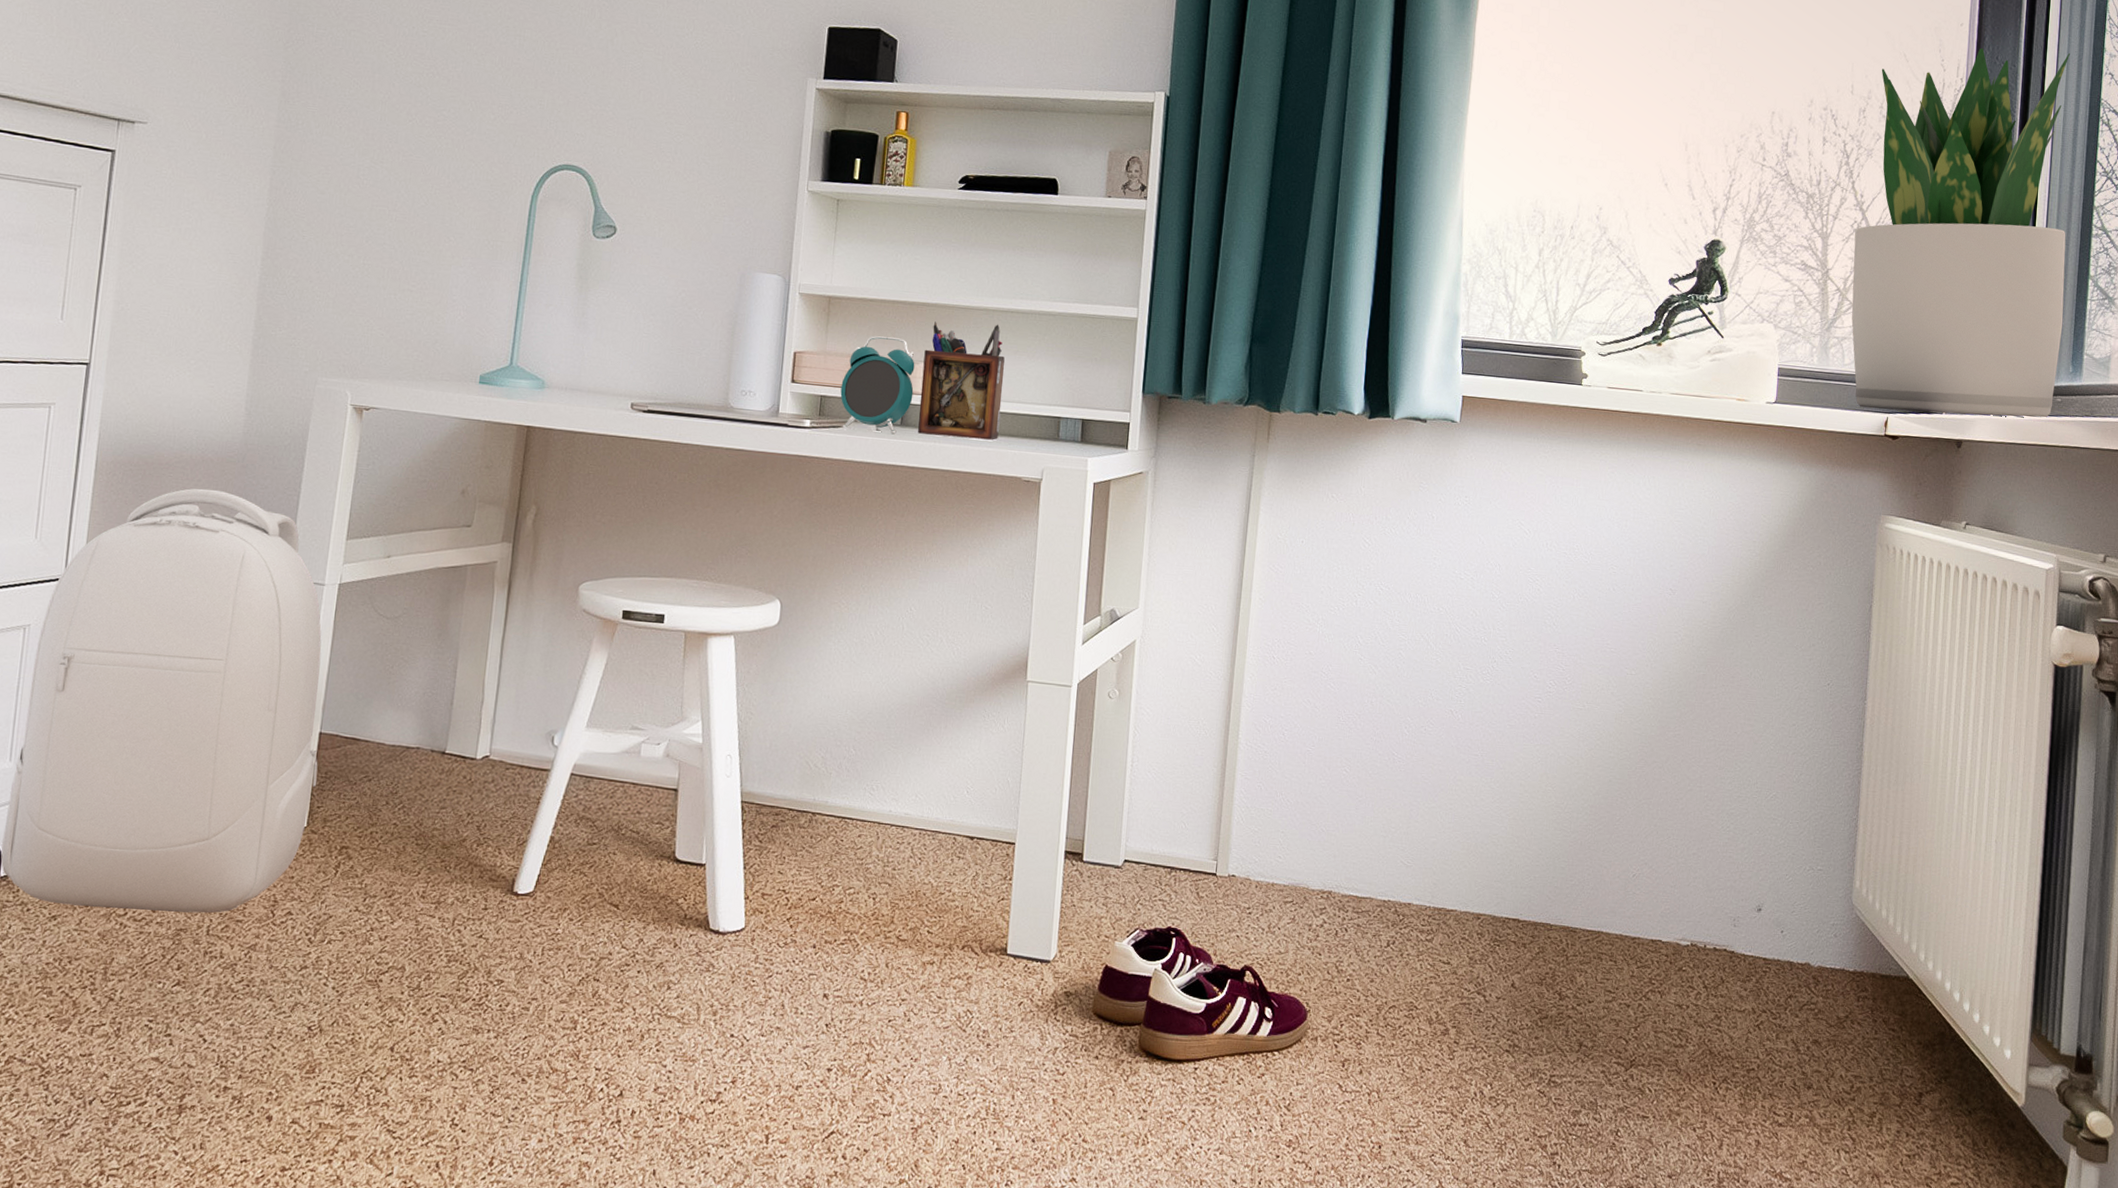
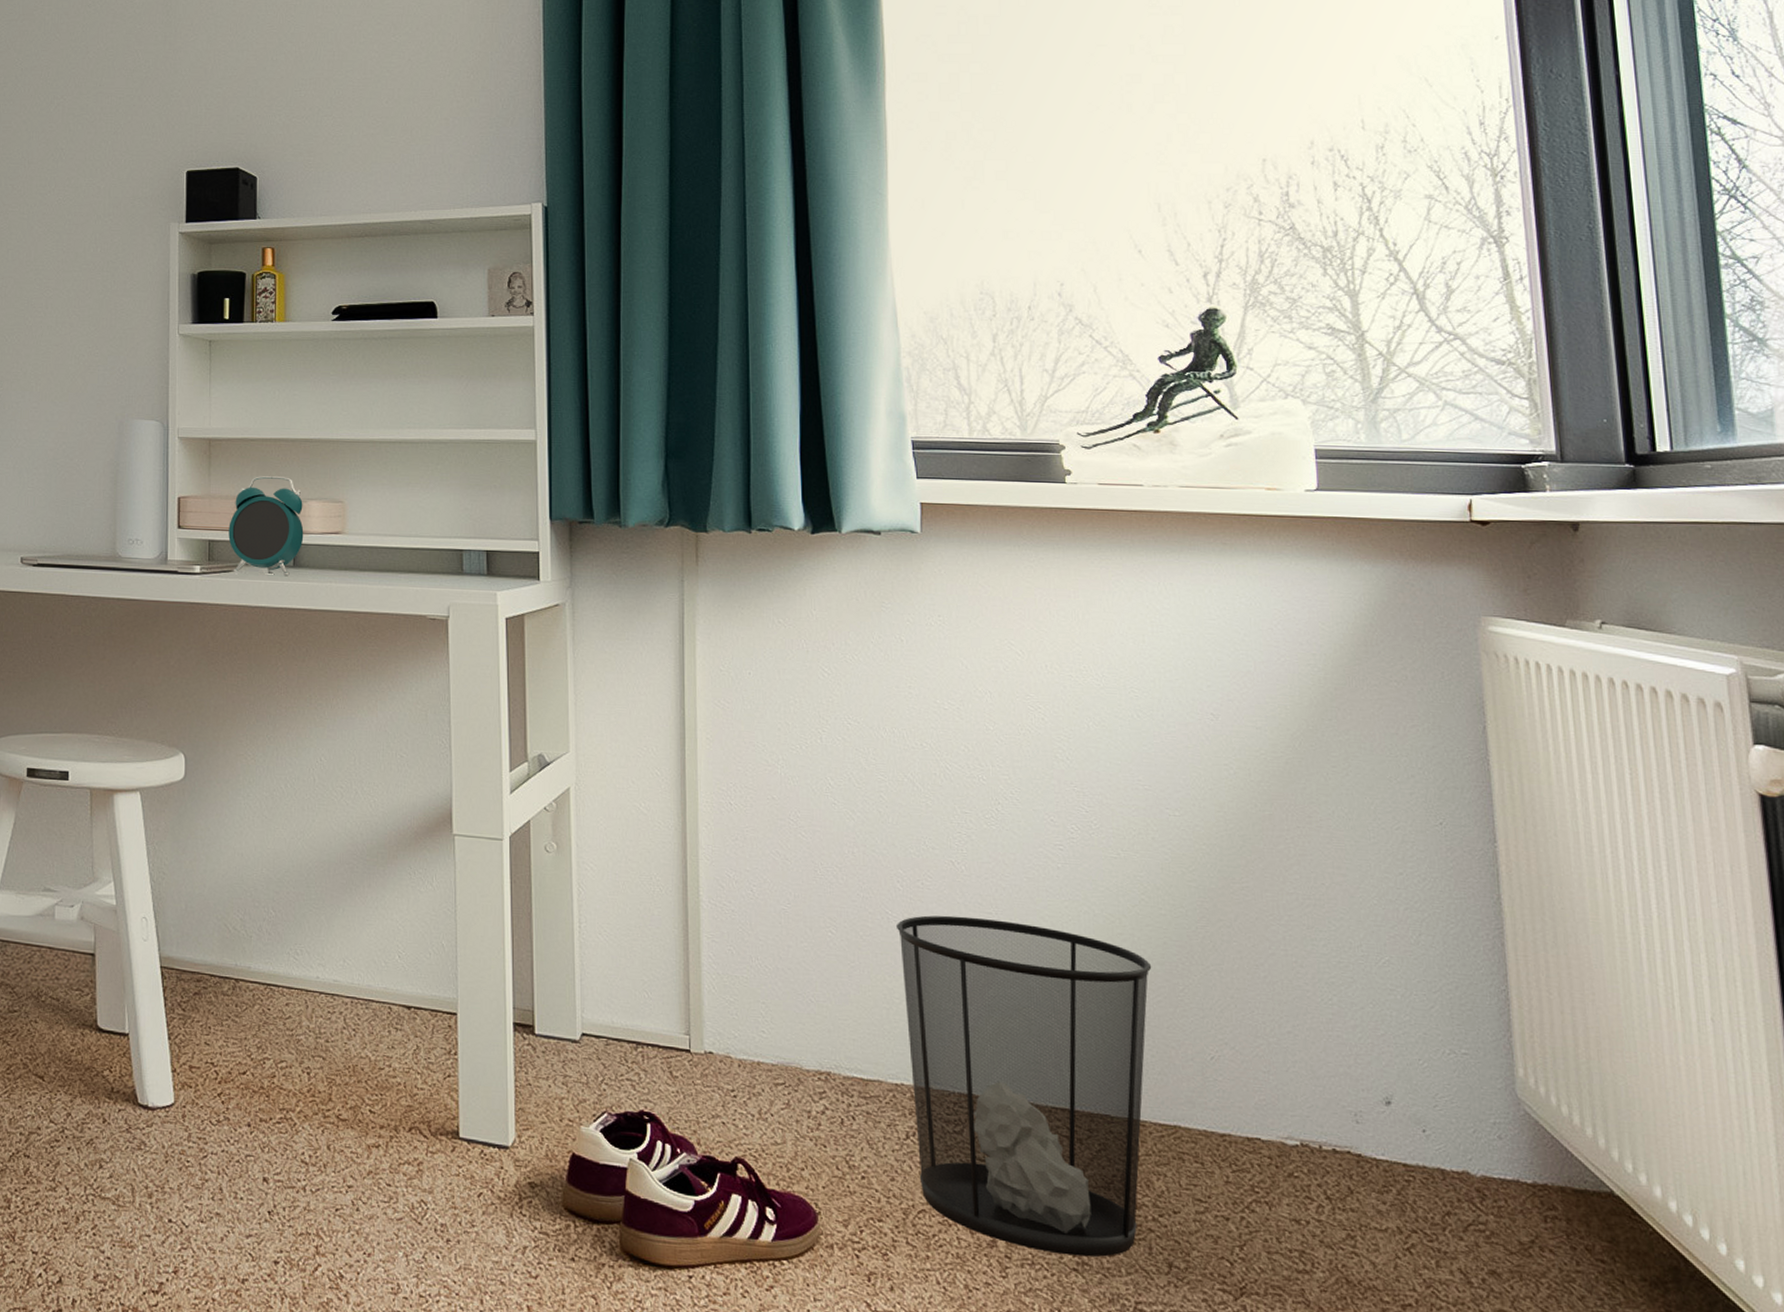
desk organizer: present [918,321,1005,440] -> none [311,456,398,578]
waste bin: none [1394,757,1598,1040] -> present [895,915,1152,1257]
planter: present [1851,48,2071,418] -> none [1392,56,1701,491]

